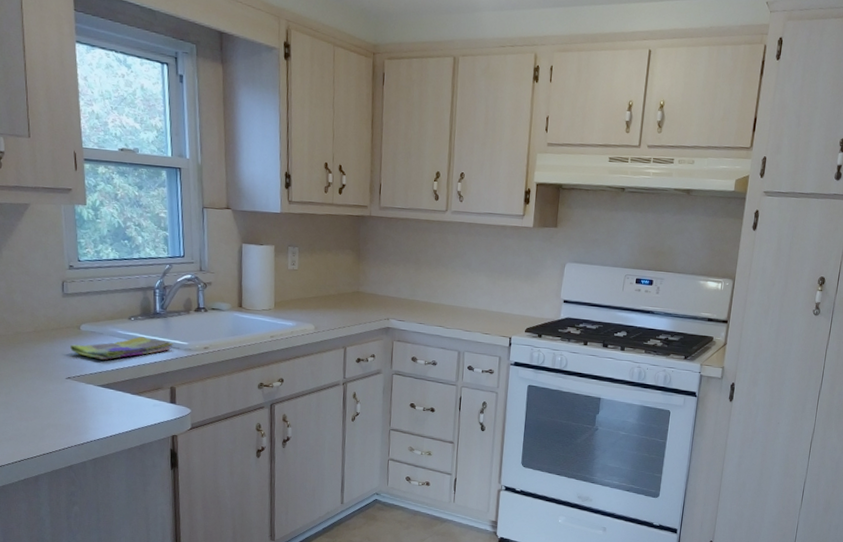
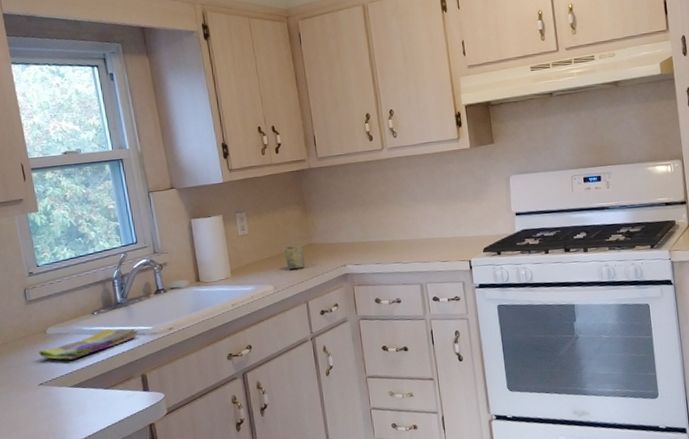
cup: none [330,290,350,314] -> present [284,245,305,270]

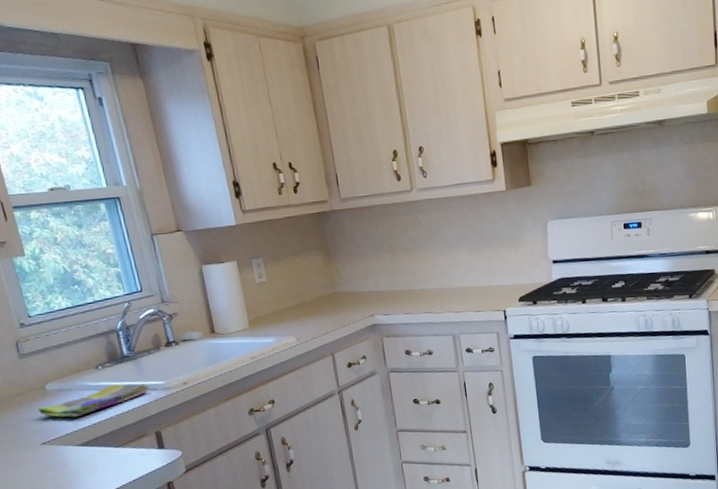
cup: present [284,245,305,270] -> none [306,294,330,320]

